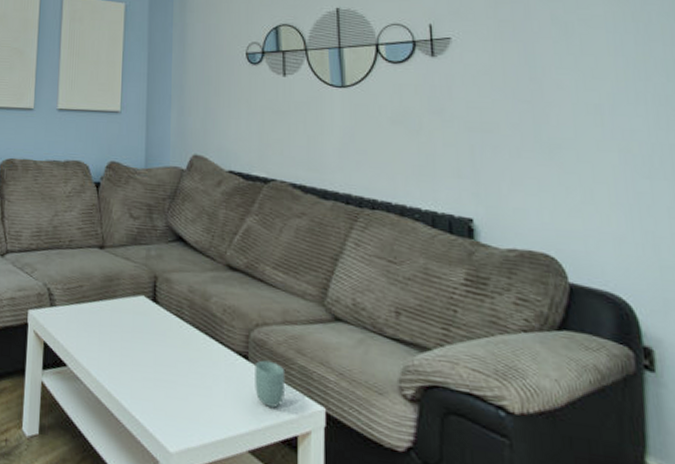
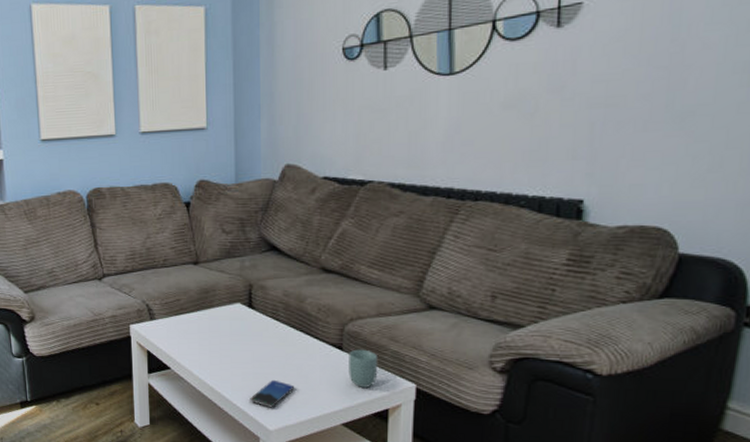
smartphone: none [150,389,197,424] -> present [250,379,294,408]

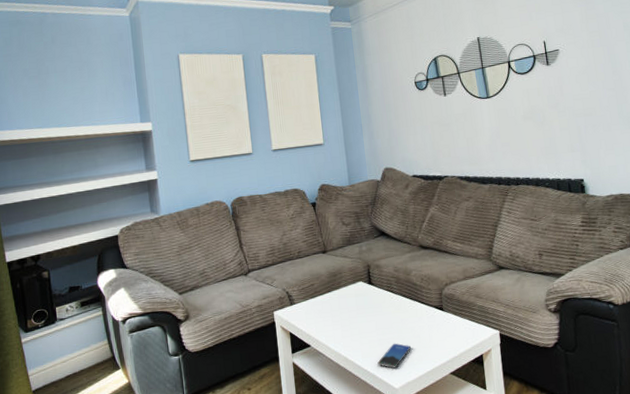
cup: present [348,349,379,388] -> none [448,307,471,340]

